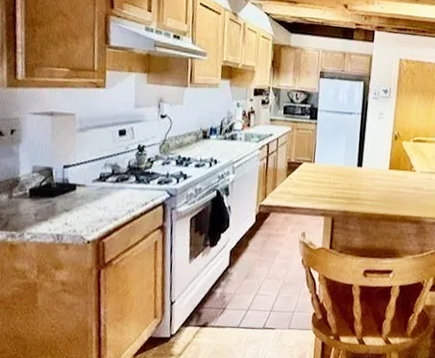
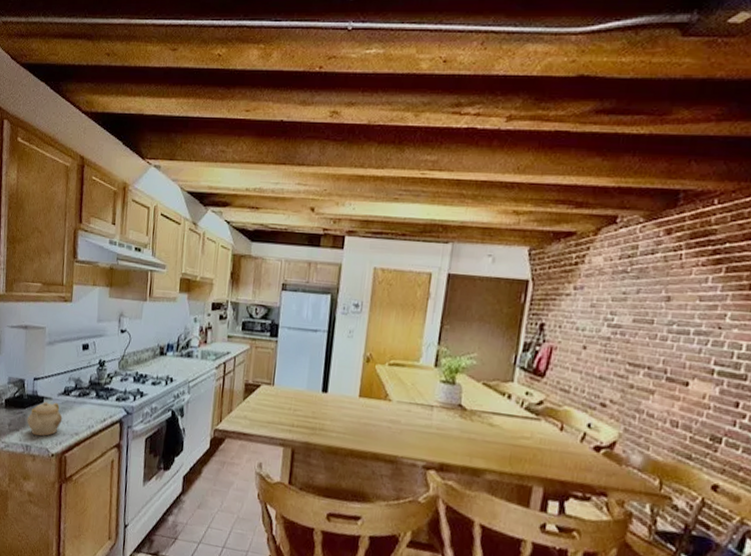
teapot: none [57,189,99,224] -> present [27,402,63,436]

